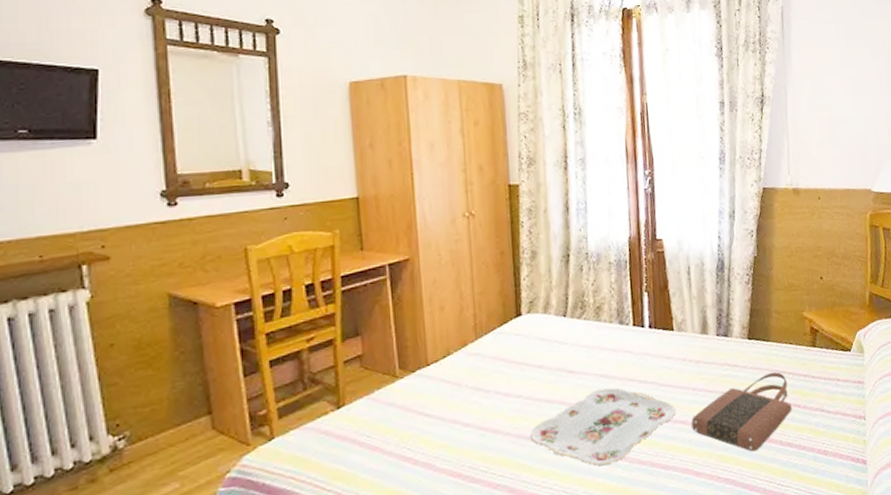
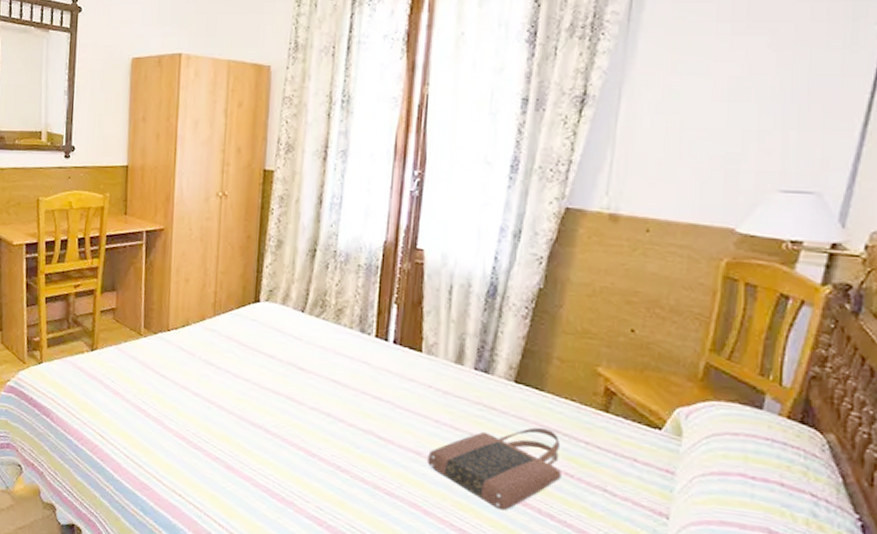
serving tray: present [531,388,676,466] -> none [253,394,411,472]

